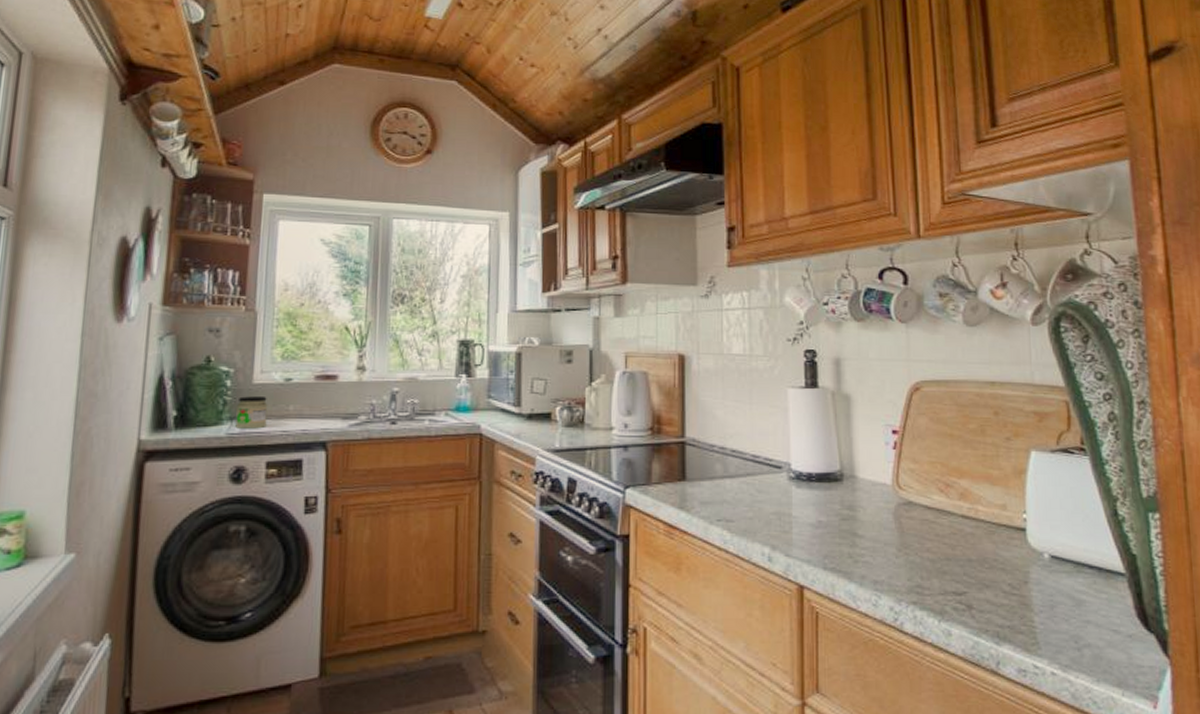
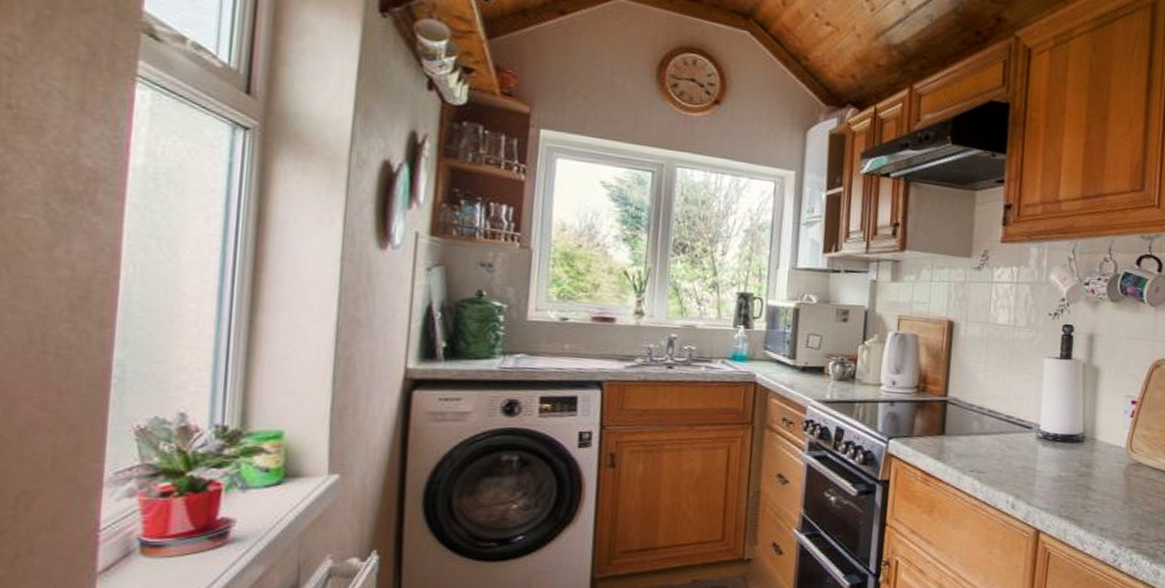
jar: present [235,396,268,430] -> none [508,332,543,366]

